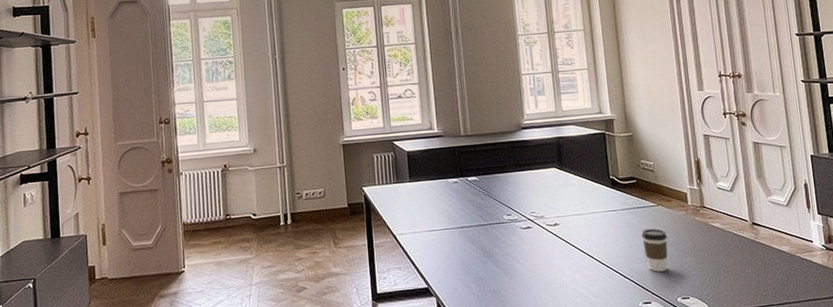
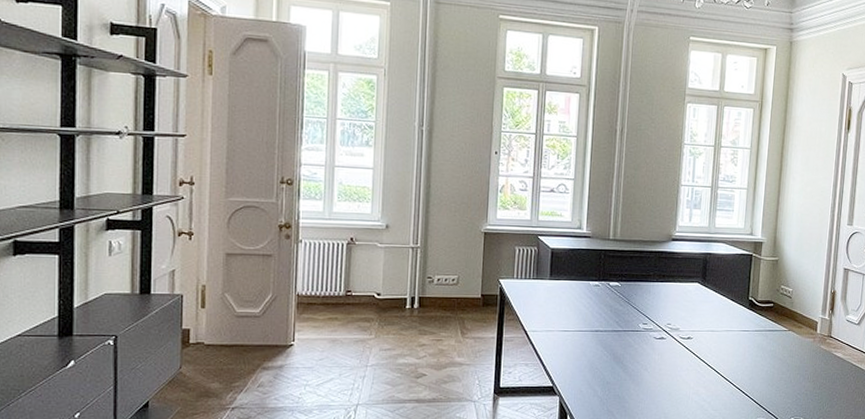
coffee cup: present [642,228,668,272] -> none [768,352,792,393]

